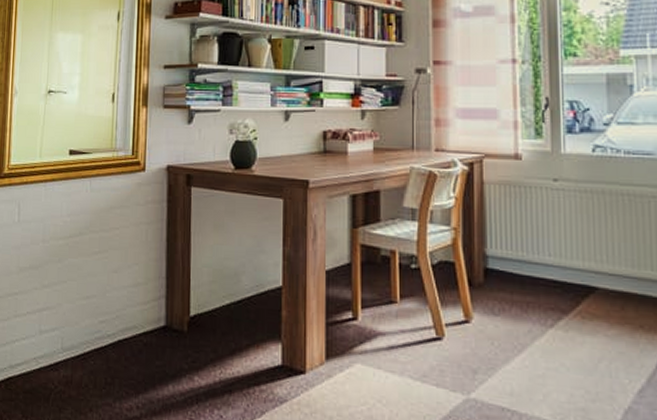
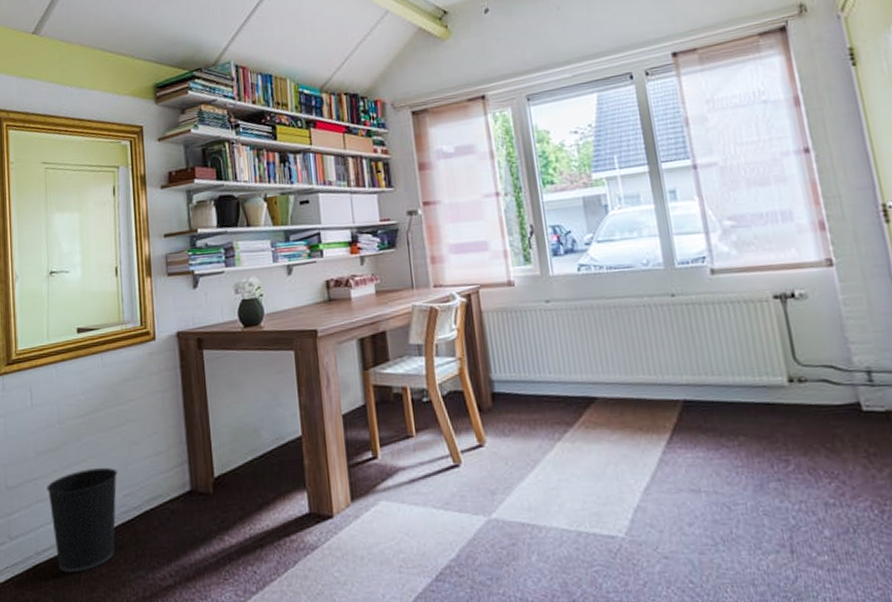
wastebasket: none [25,290,95,391] -> present [46,467,117,572]

